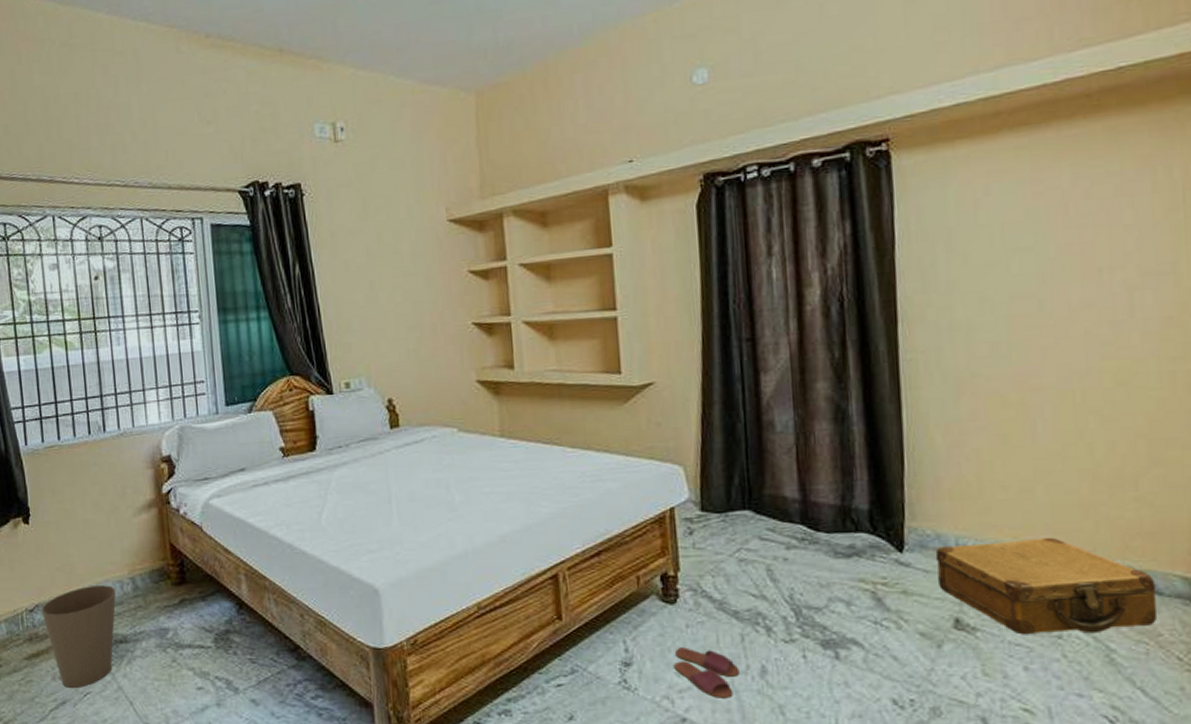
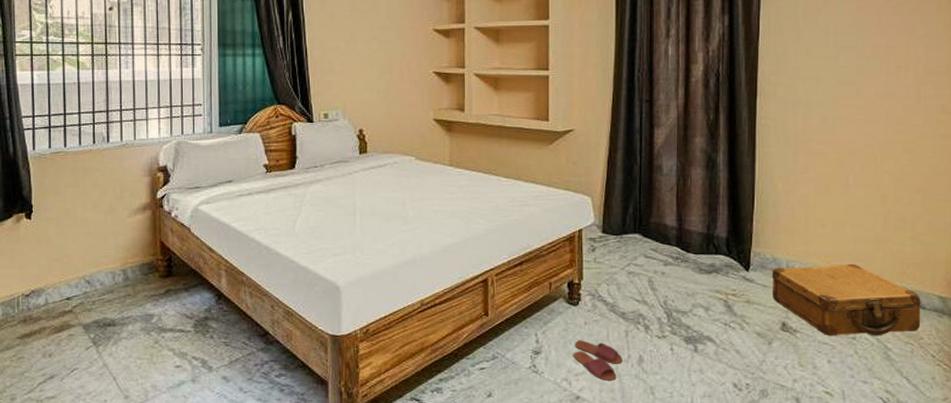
trash bin: present [41,585,117,688] -> none [37,275,108,364]

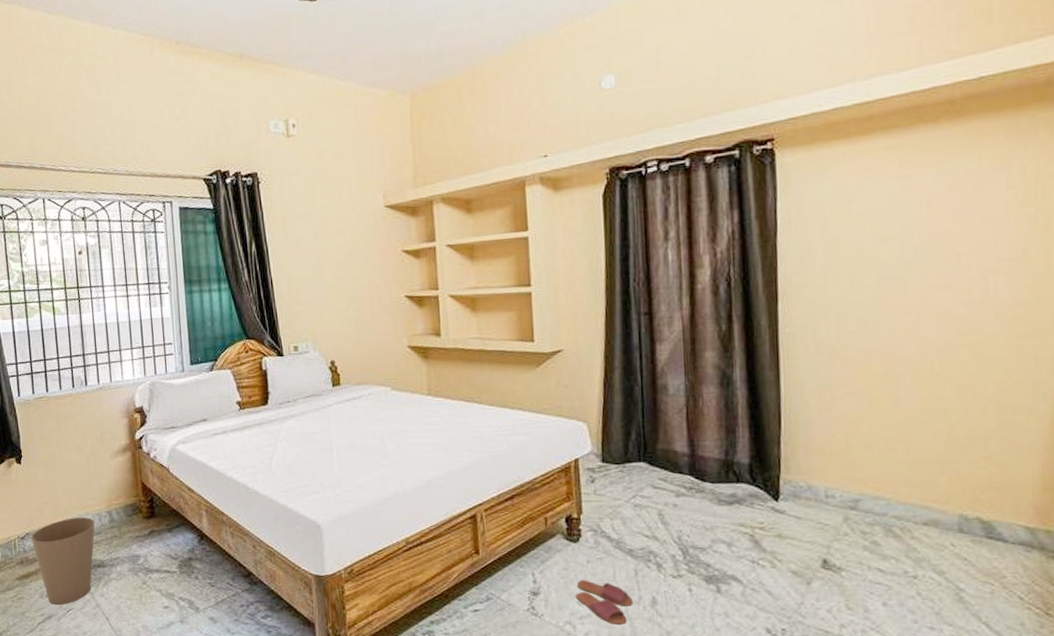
trash bin: none [37,275,108,364] -> present [31,517,96,605]
suitcase: present [772,264,921,336] -> none [807,490,1002,575]

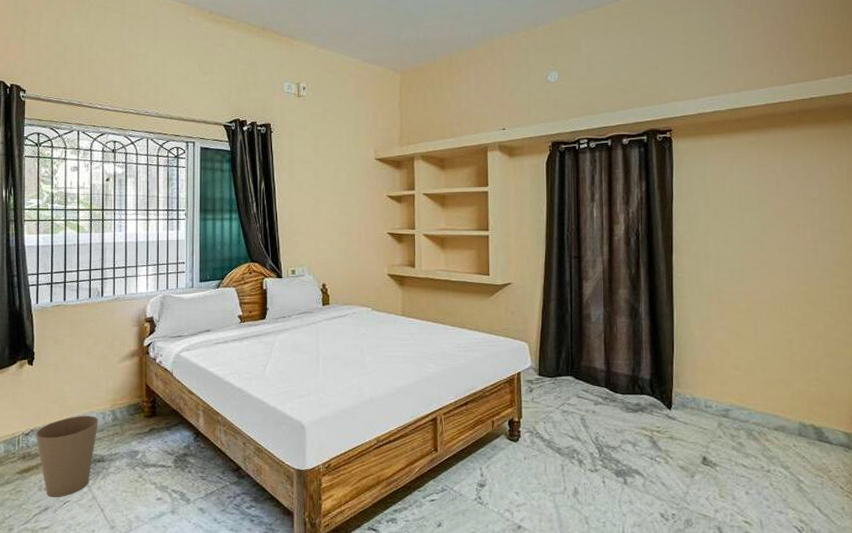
slippers: present [575,580,633,625] -> none [514,474,559,511]

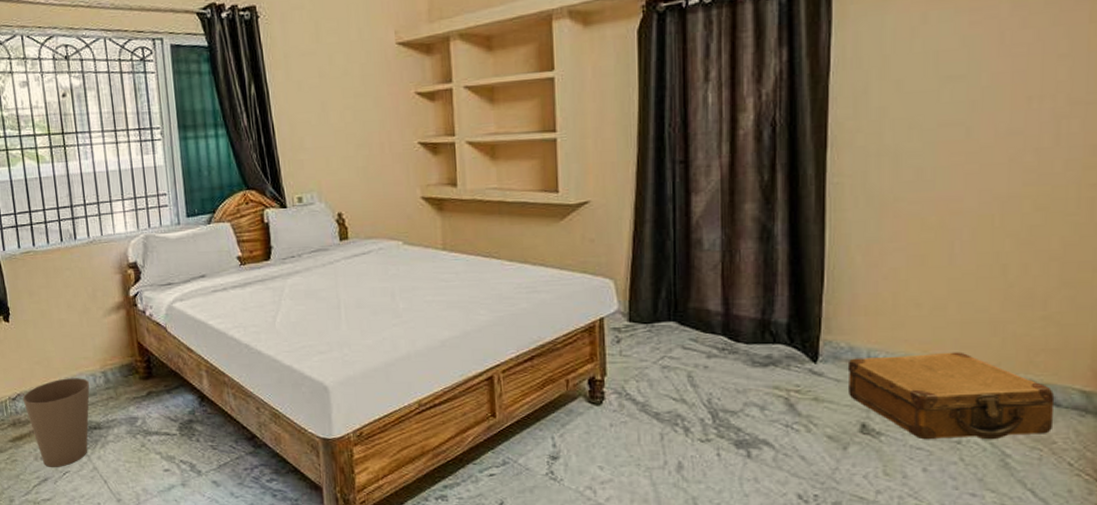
suitcase: none [692,402,828,470] -> present [847,352,1055,440]

